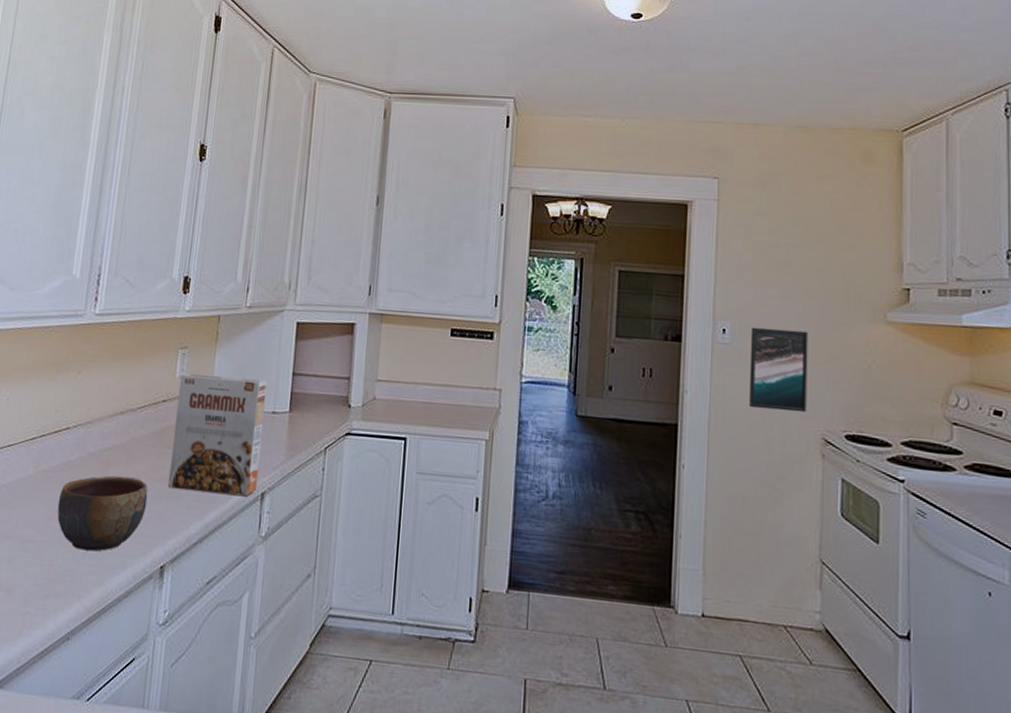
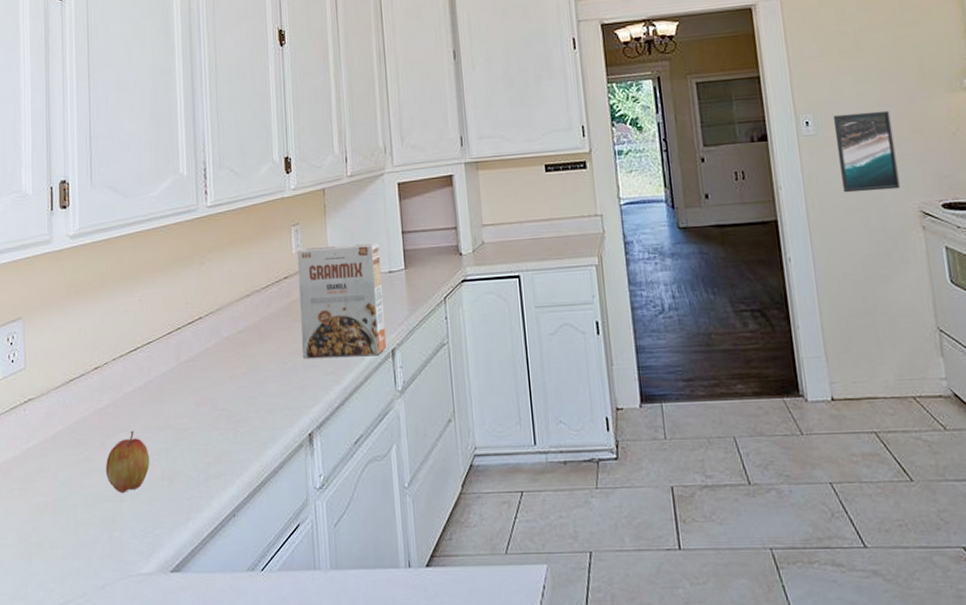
bowl: present [57,476,148,552] -> none [203,354,286,430]

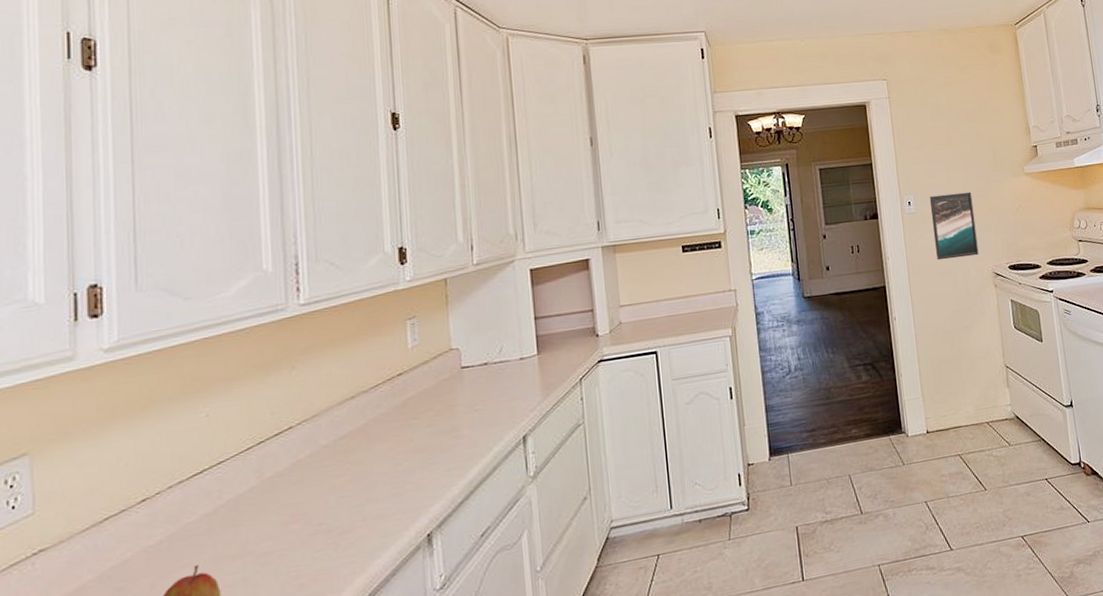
cereal box: present [297,242,387,358] -> none [414,329,518,457]

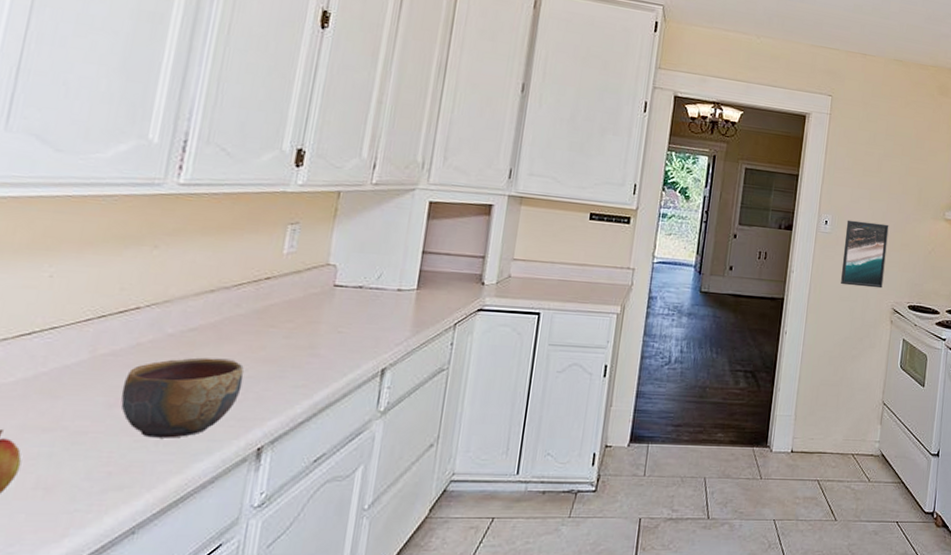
bowl: none [293,457,400,546] -> present [121,358,244,438]

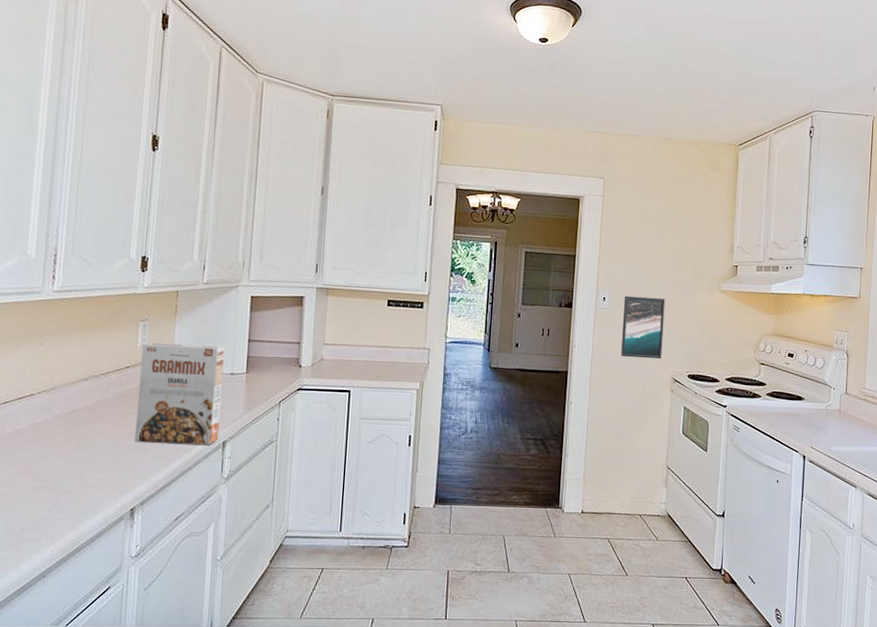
bowl: present [121,358,244,438] -> none [25,434,116,501]
cereal box: none [269,249,394,372] -> present [134,342,226,445]

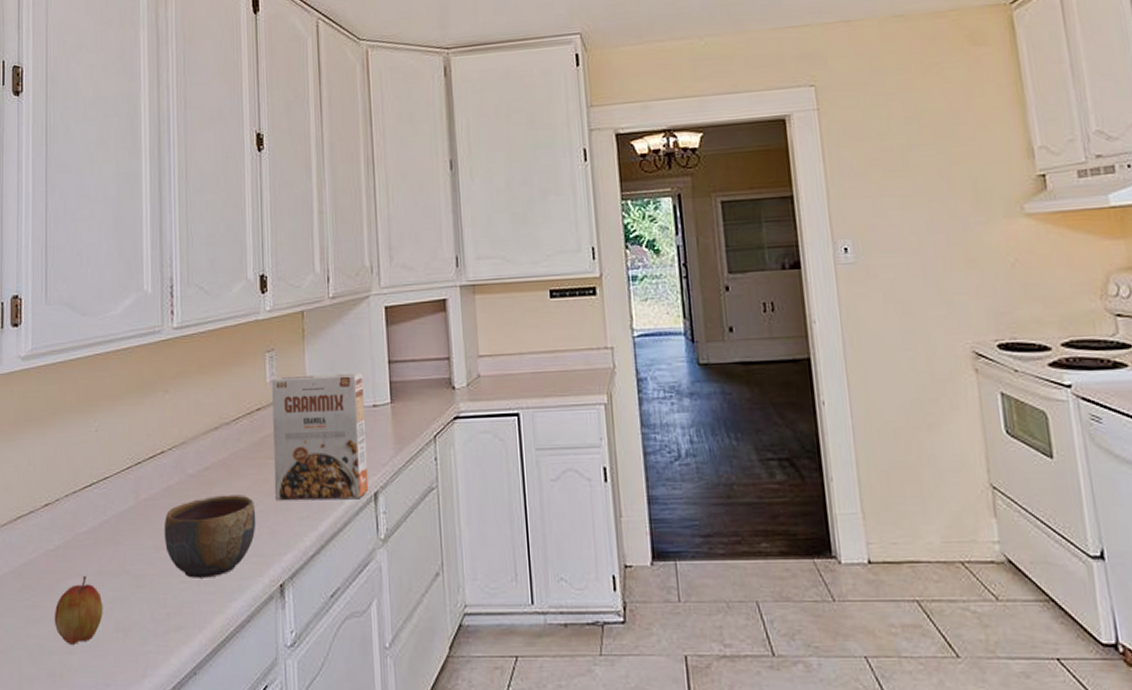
bowl: none [25,434,116,501] -> present [163,495,256,578]
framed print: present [620,295,666,359] -> none [875,237,950,329]

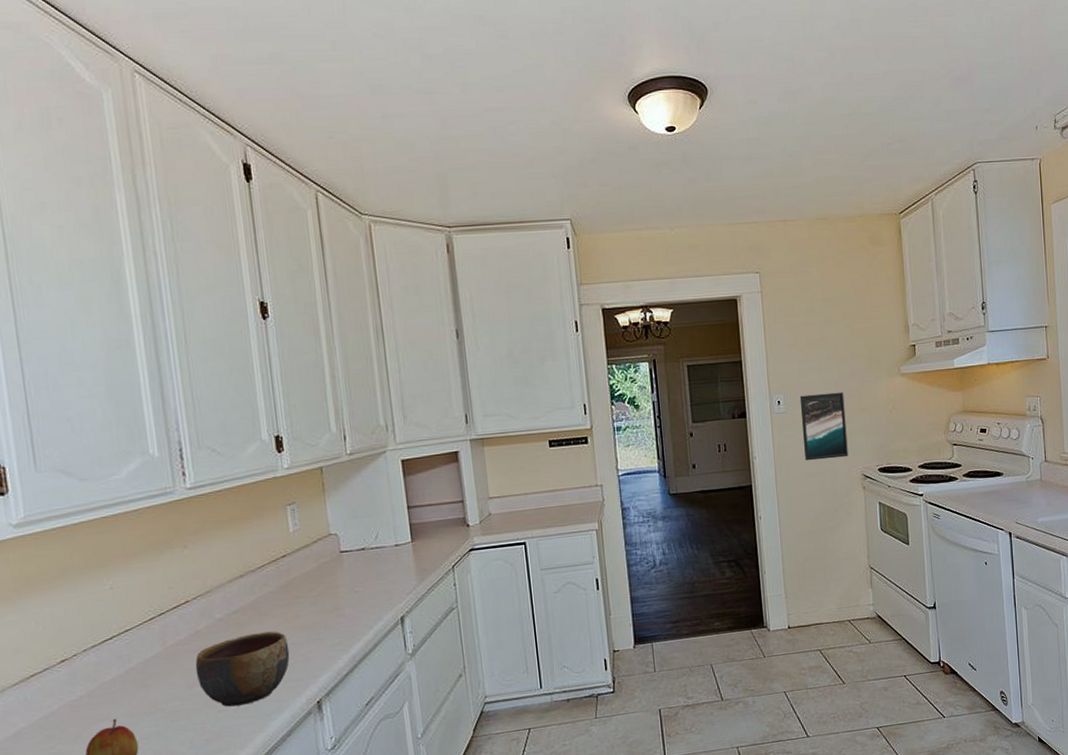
cereal box: present [272,372,369,500] -> none [295,517,396,632]
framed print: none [875,237,950,329] -> present [799,392,848,461]

